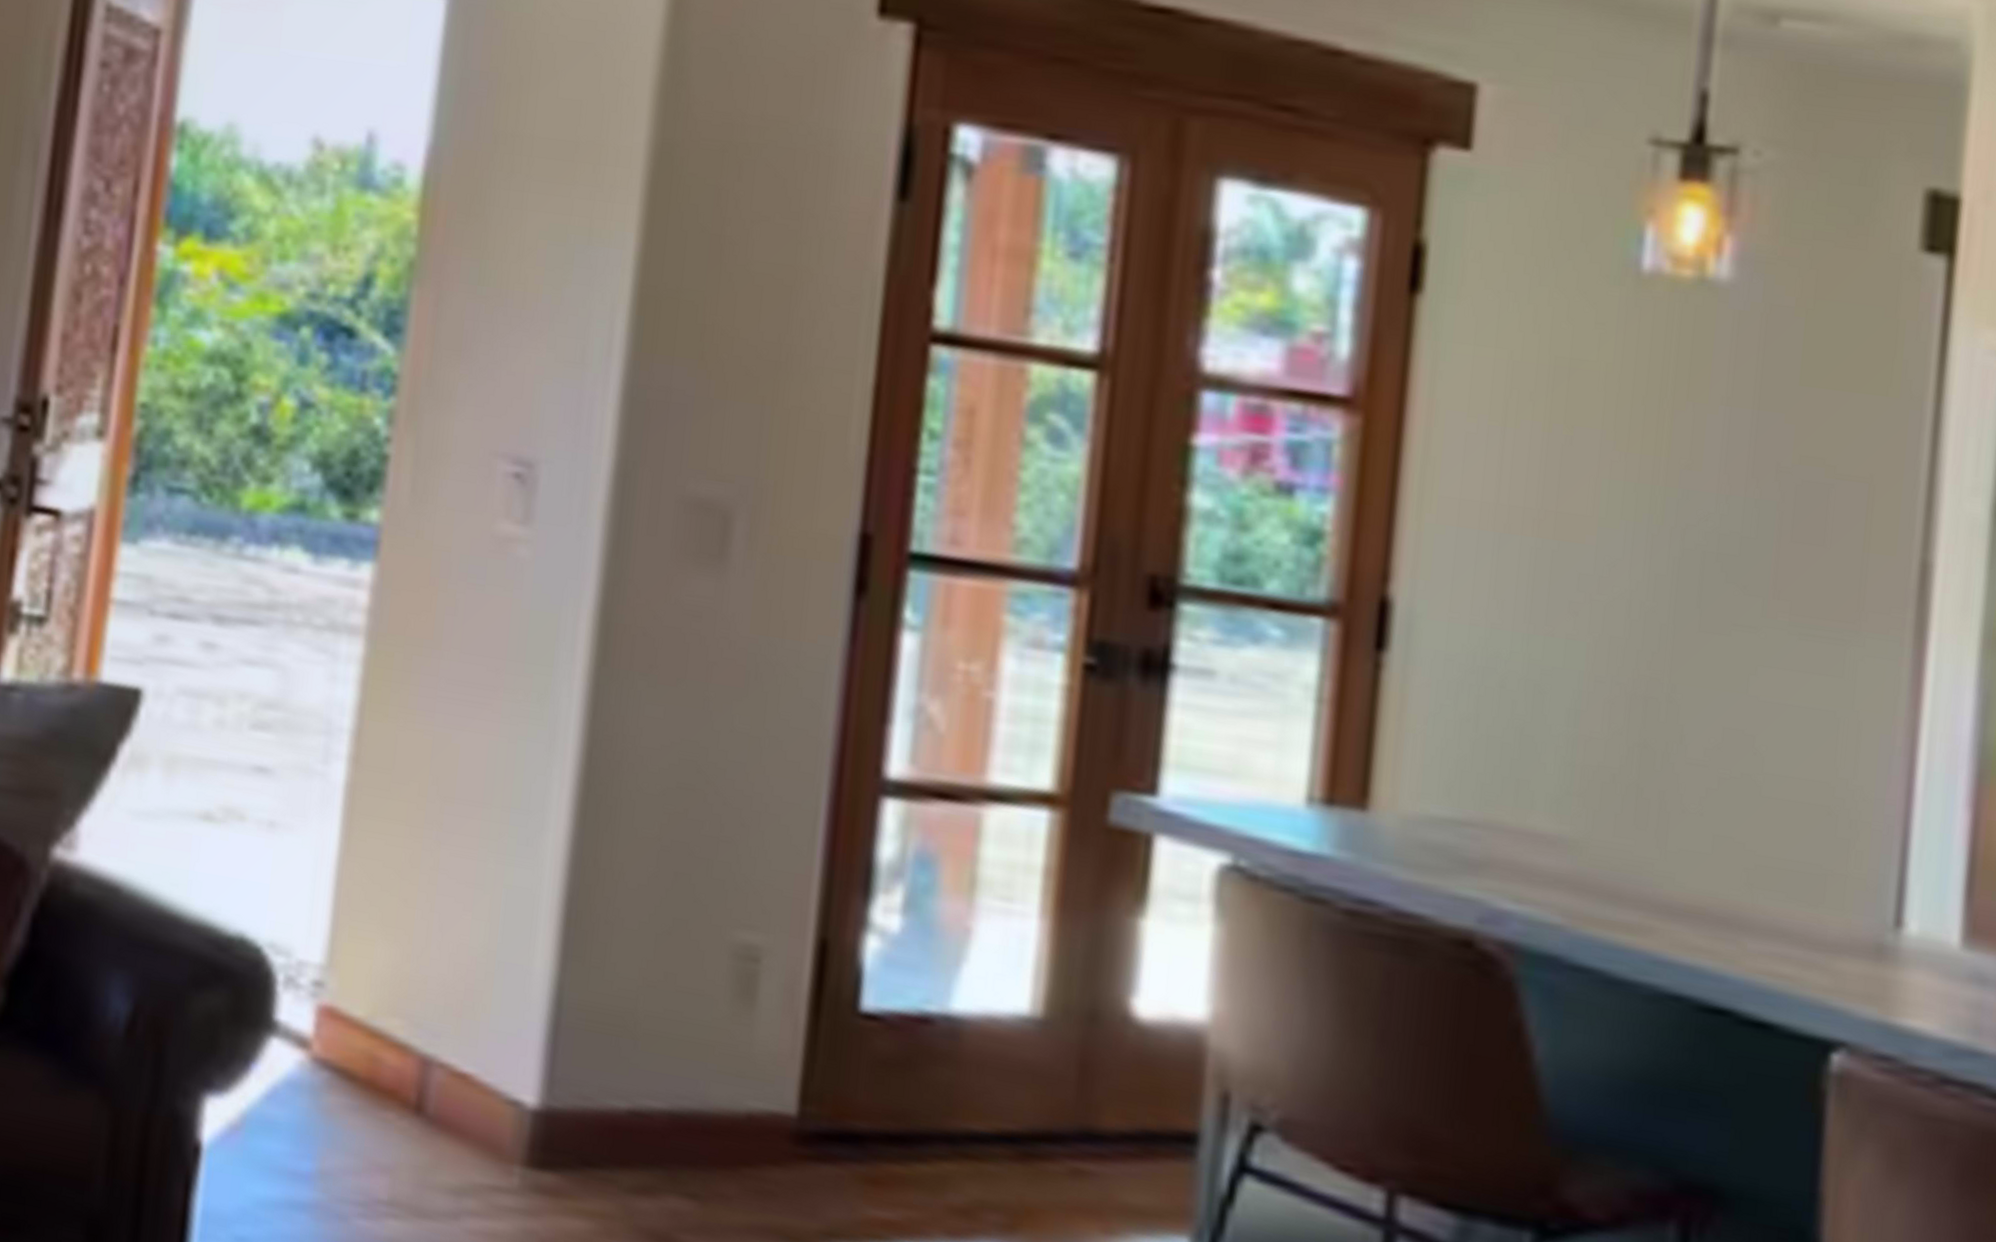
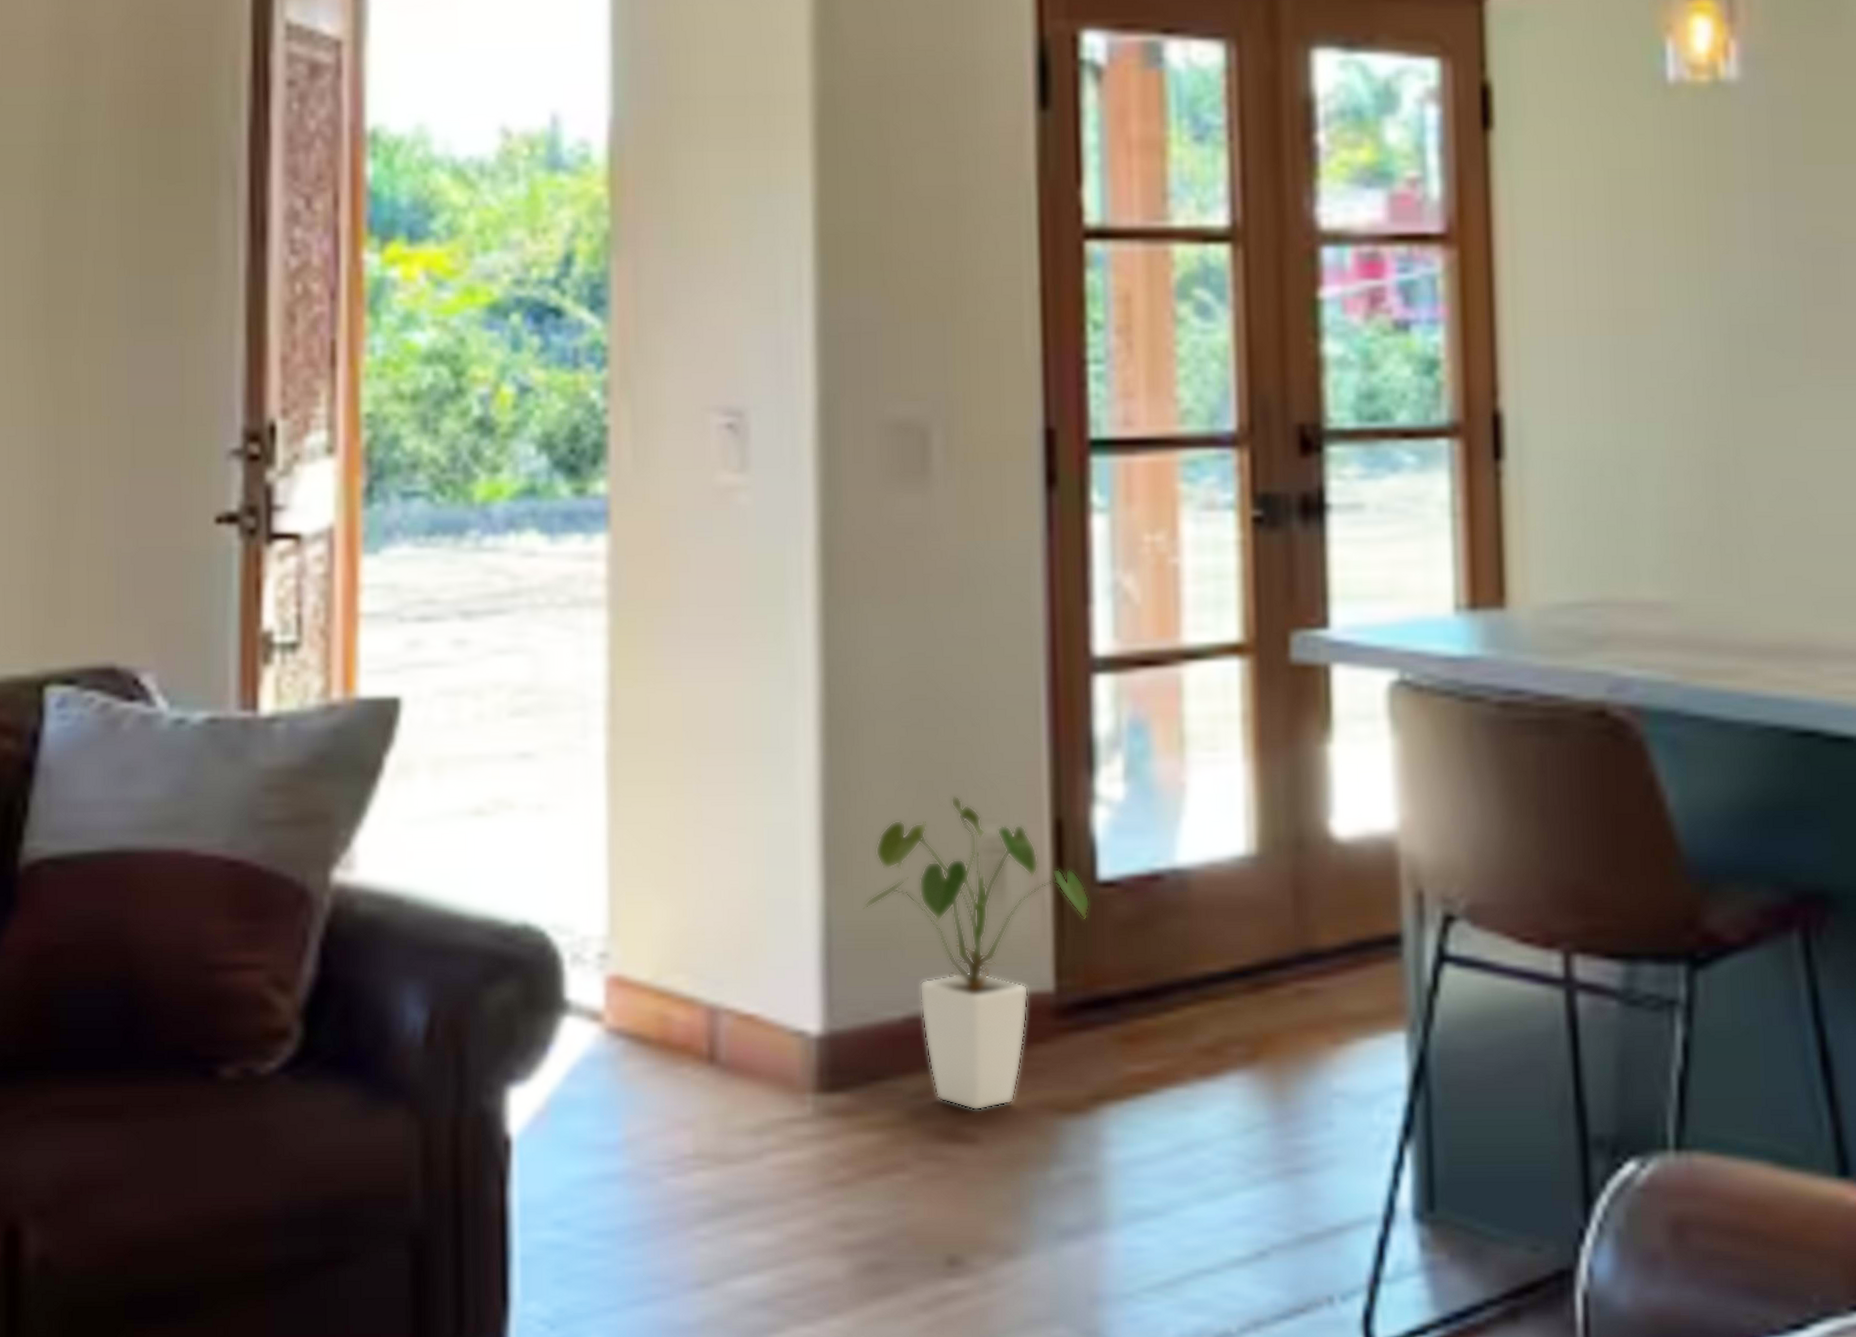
house plant: none [598,894,848,1222] -> present [862,795,1090,1111]

